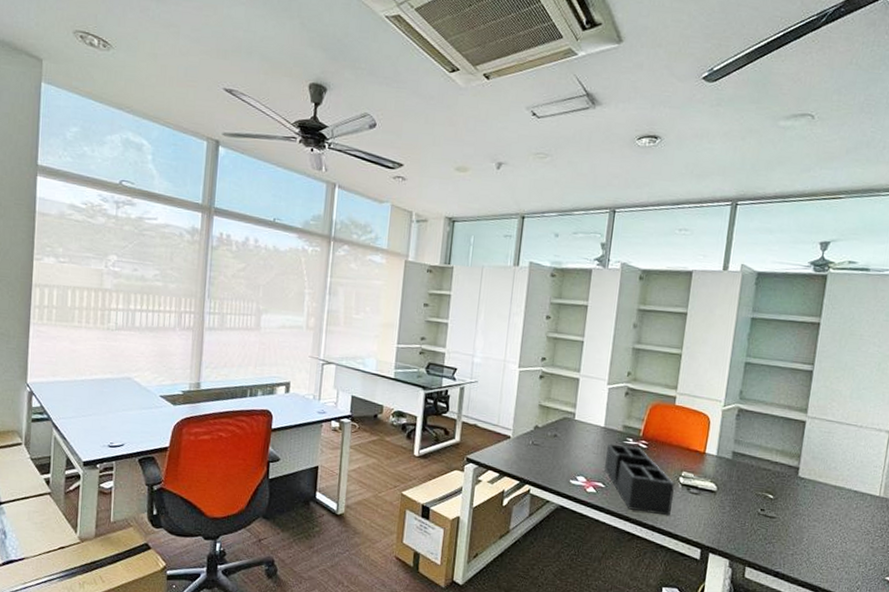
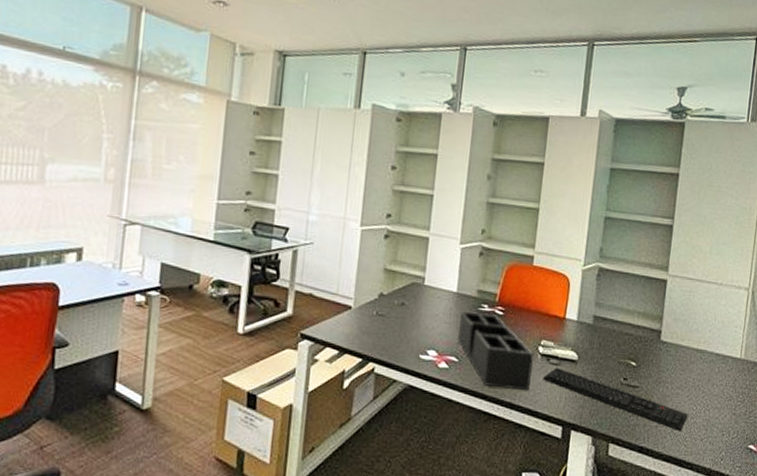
keyboard: none [683,497,825,560] -> present [543,368,688,431]

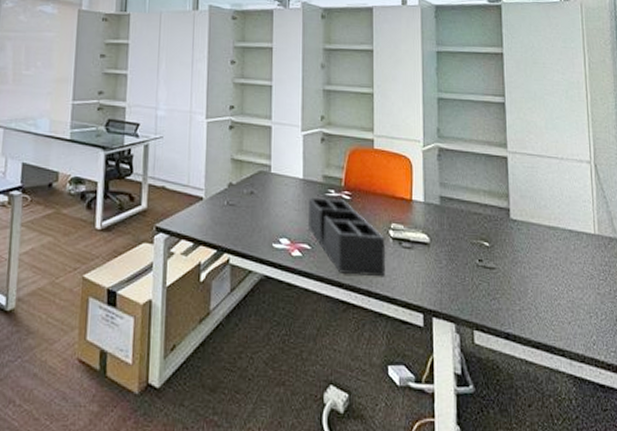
keyboard: present [543,368,688,431] -> none [397,251,551,314]

